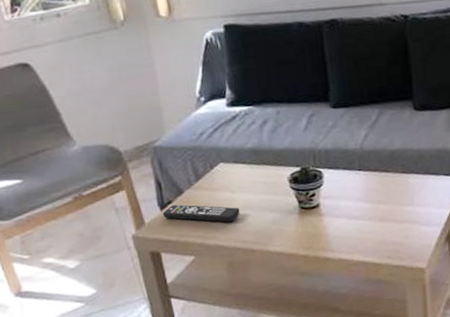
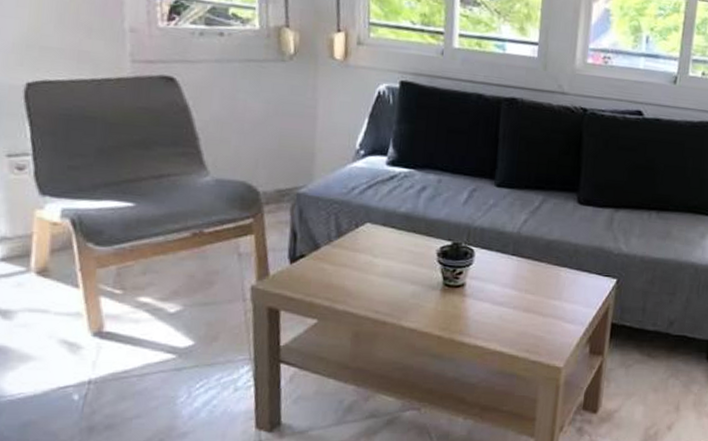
remote control: present [162,204,240,222] -> none [291,259,379,288]

